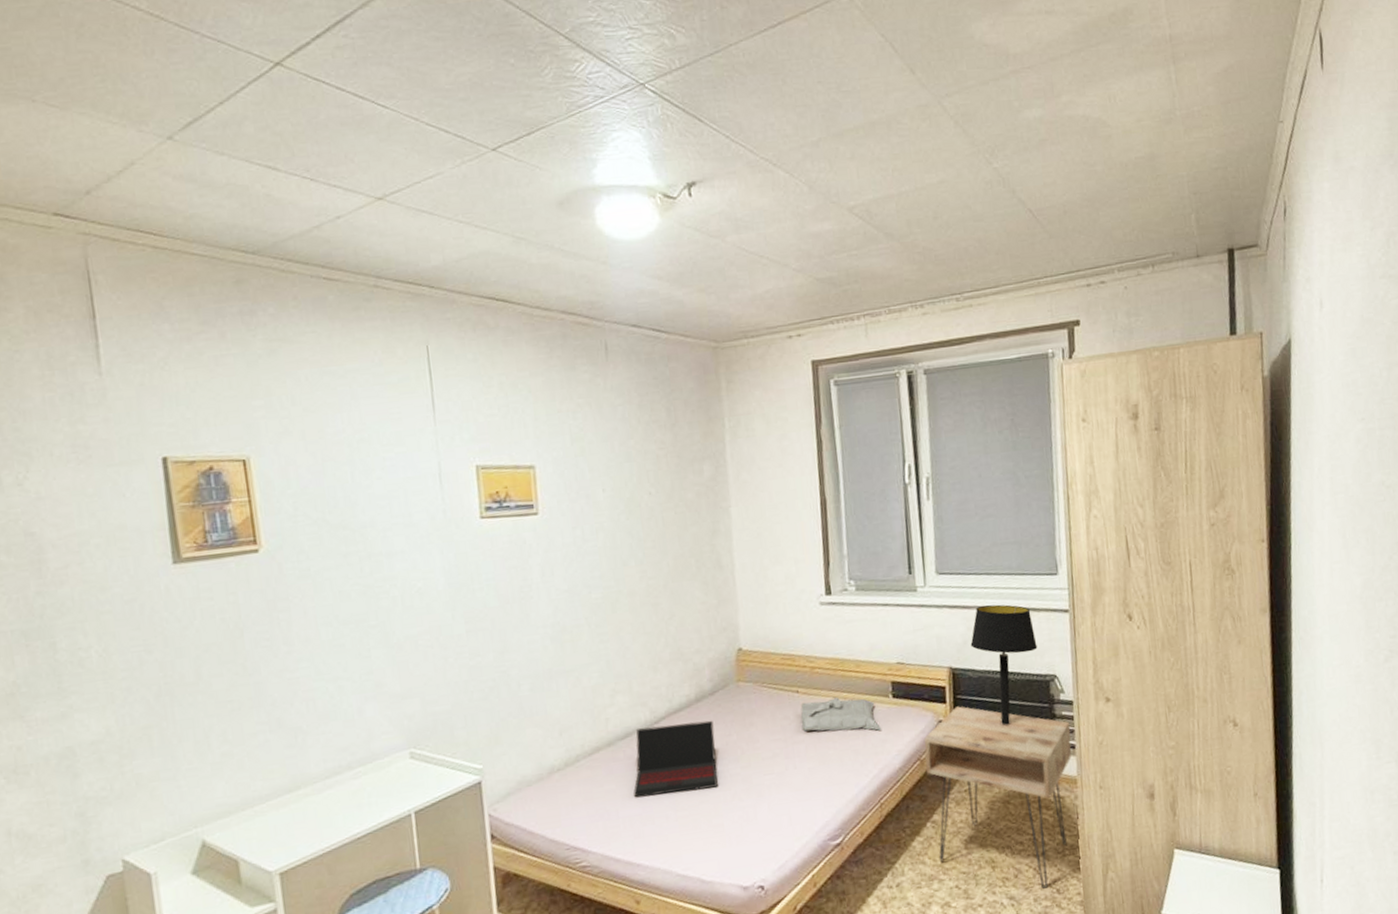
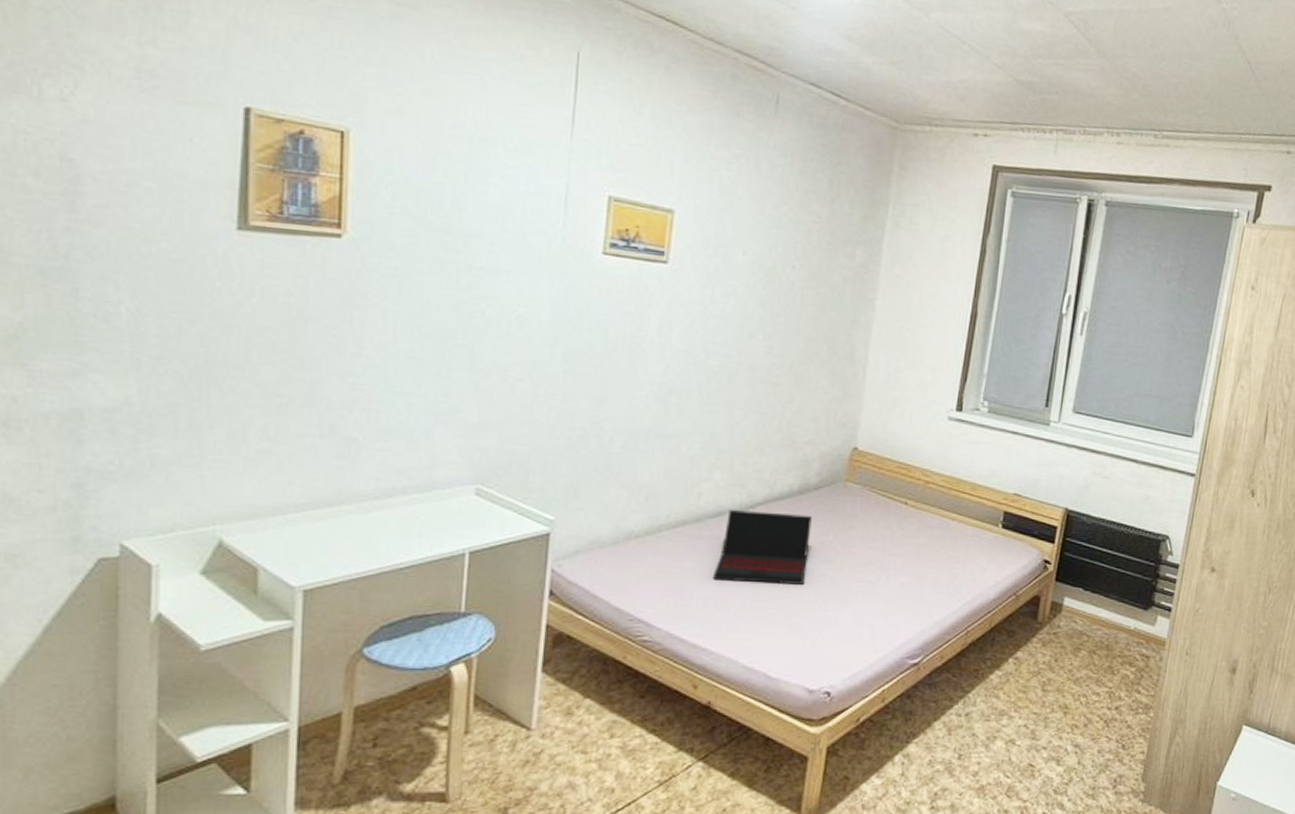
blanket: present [800,697,882,732] -> none [902,515,985,558]
nightstand: present [924,706,1072,889] -> none [1014,549,1172,742]
table lamp: present [970,604,1038,726] -> none [1091,454,1158,576]

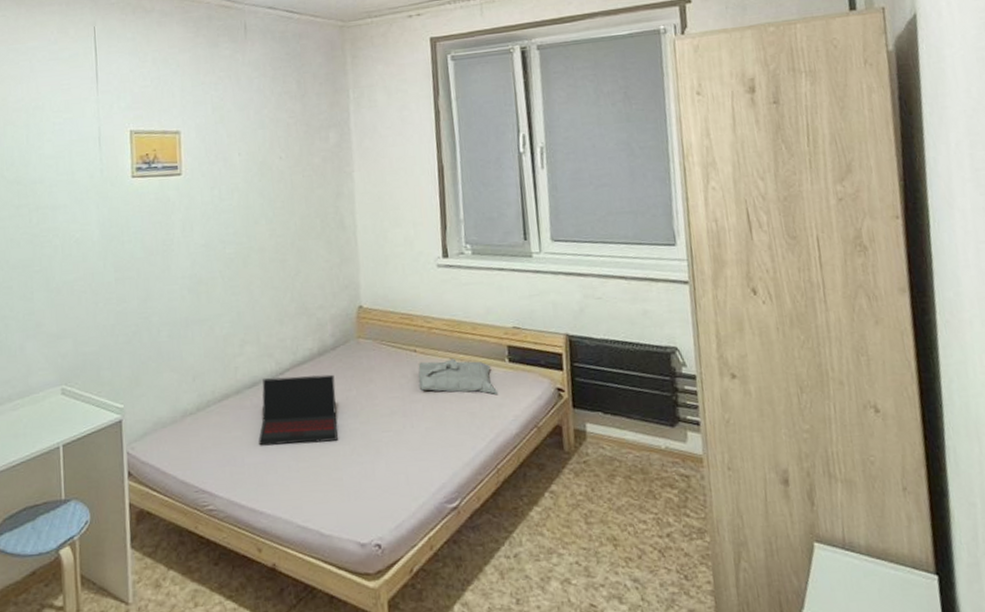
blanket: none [902,515,985,558] -> present [418,359,499,394]

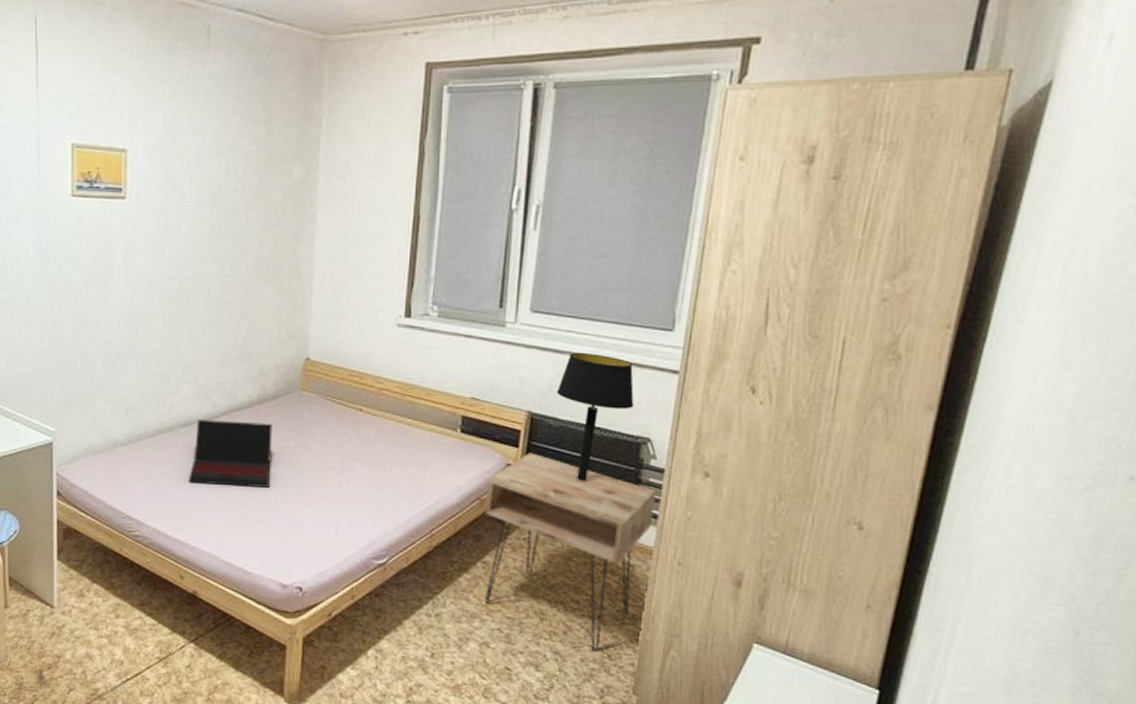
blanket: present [418,359,499,394] -> none [360,421,445,463]
nightstand: none [541,374,696,573] -> present [484,453,657,651]
table lamp: none [587,273,657,397] -> present [556,353,634,481]

